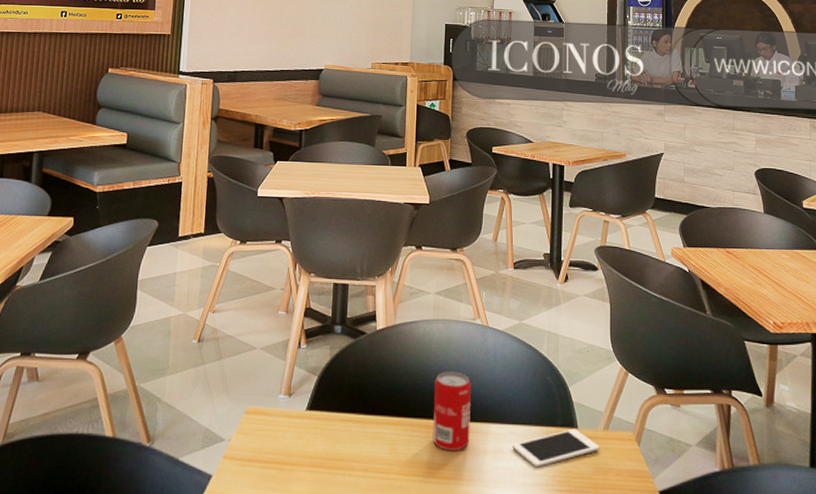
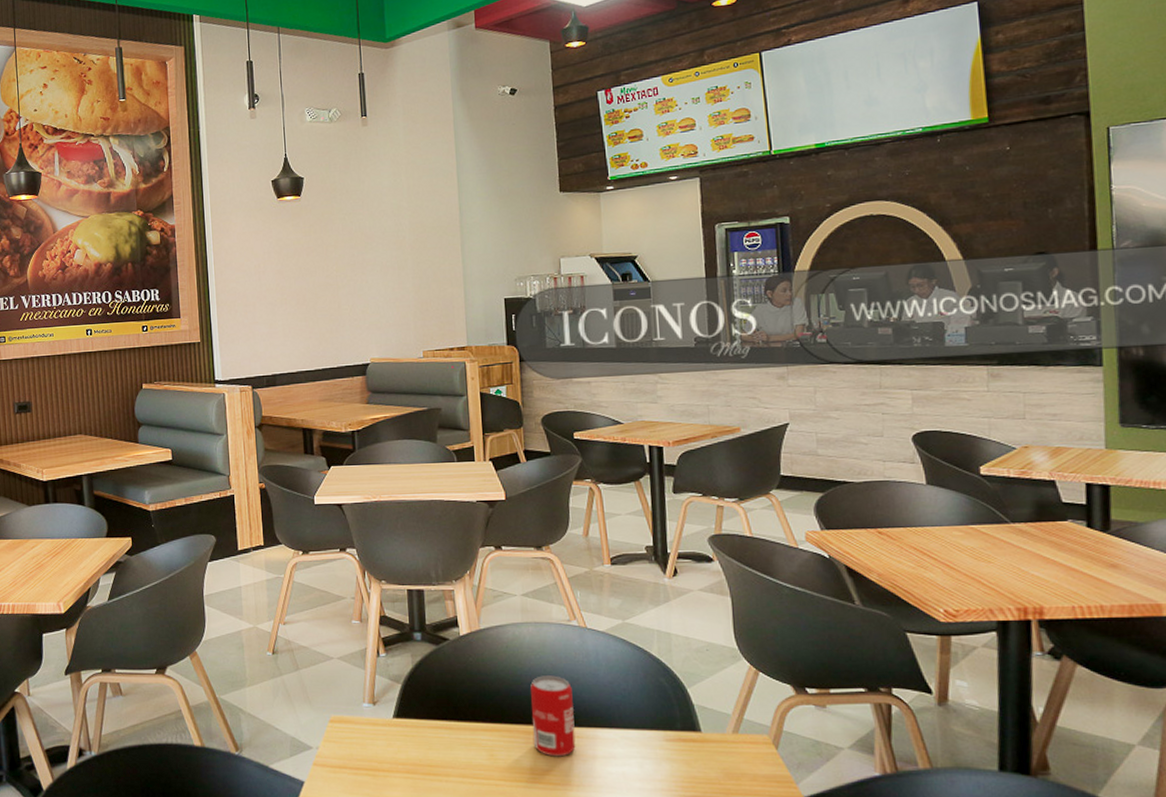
cell phone: present [512,428,600,467] -> none [625,732,730,773]

